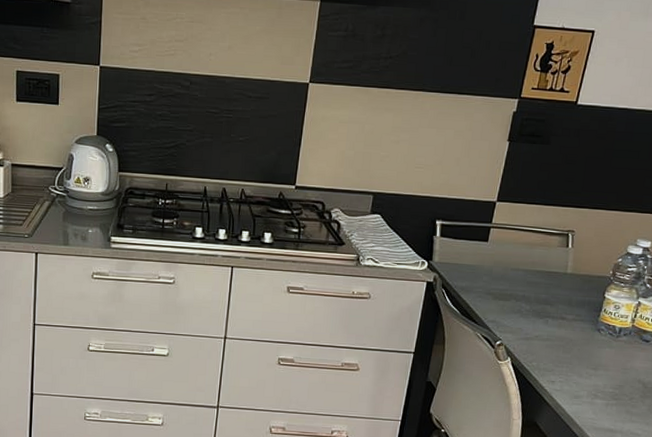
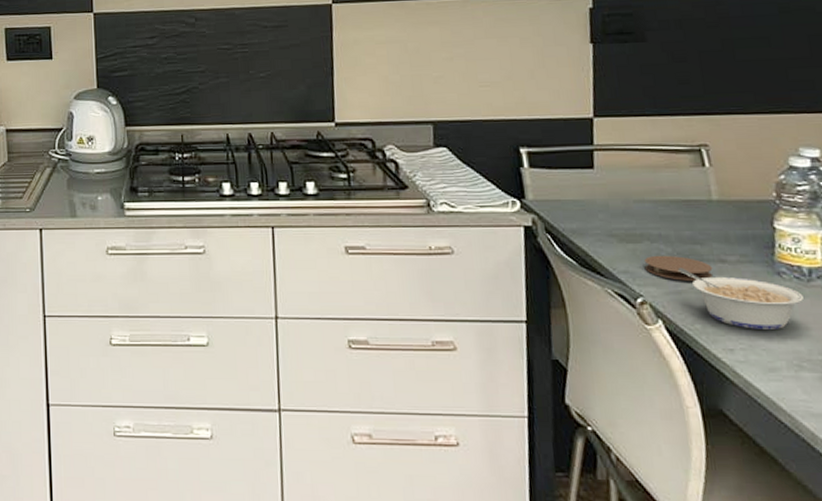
coaster: none [507,310,555,331] -> present [644,255,714,281]
legume: none [530,321,612,369] -> present [677,268,805,329]

